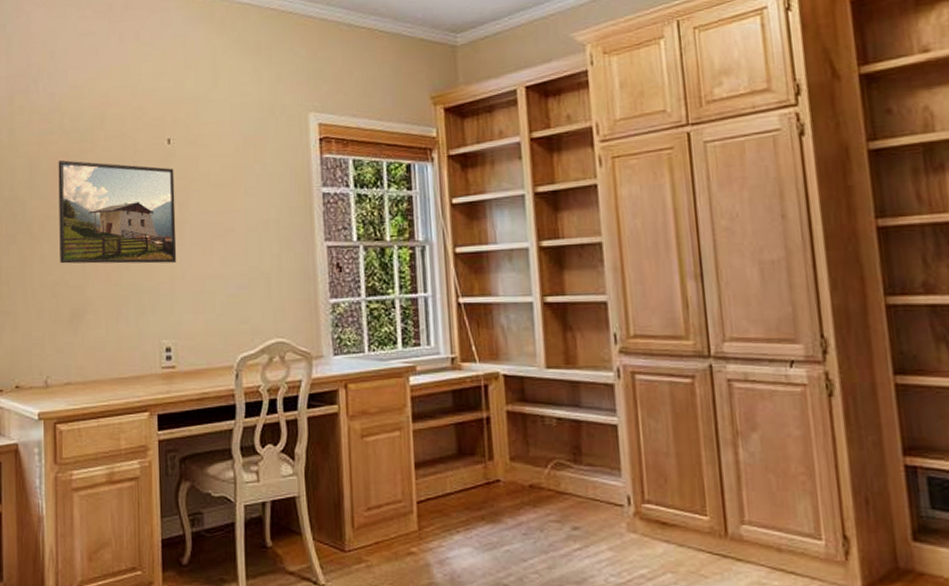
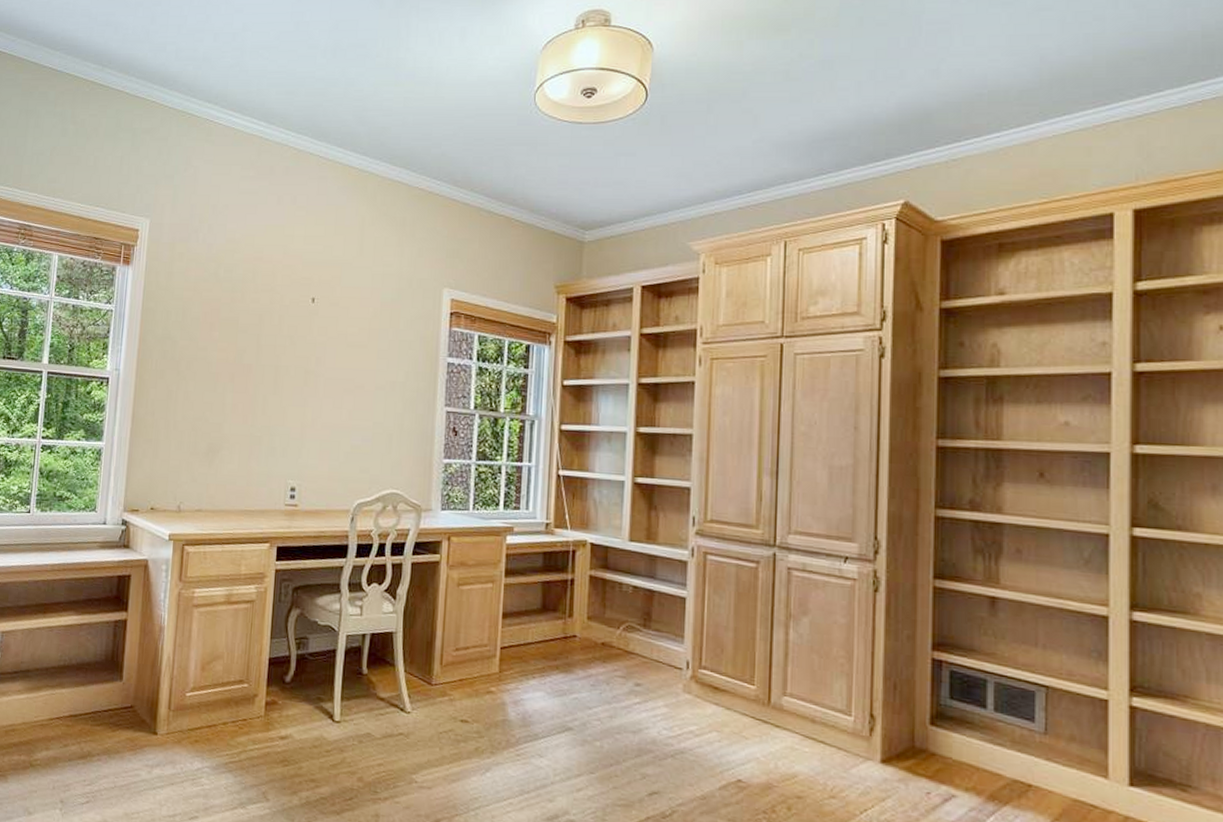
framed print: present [58,160,177,264] -> none [202,307,315,411]

